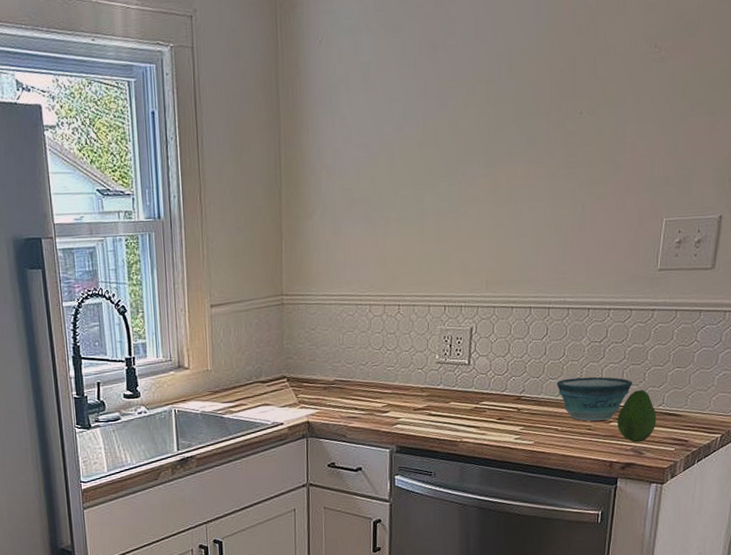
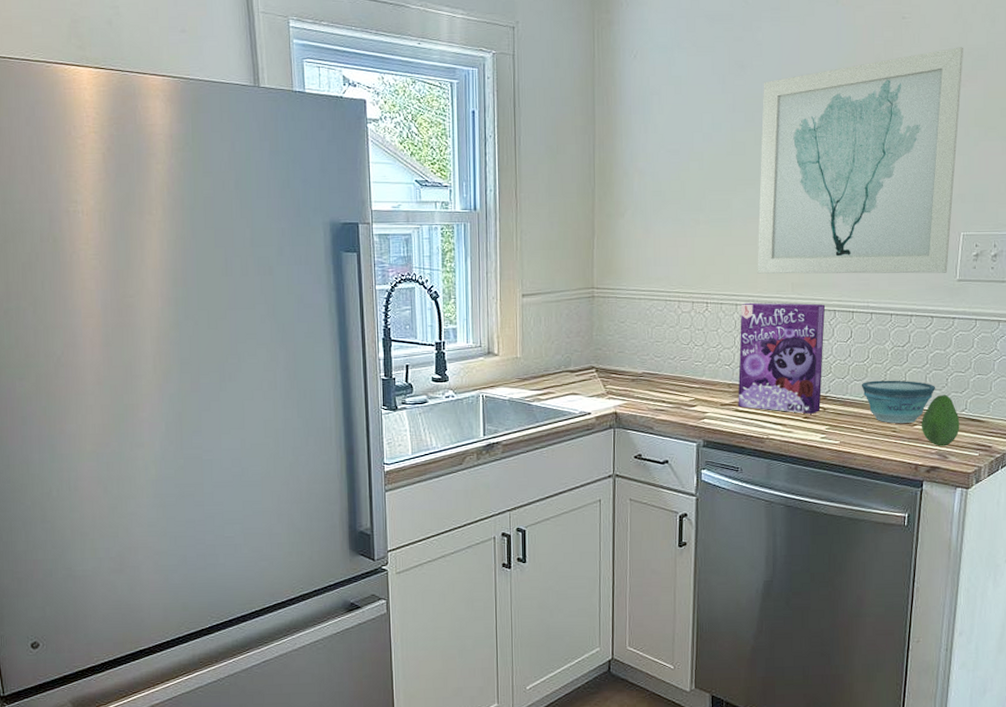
cereal box: none [431,301,521,415] -> present [738,302,826,414]
wall art: none [450,12,672,272] -> present [757,47,963,274]

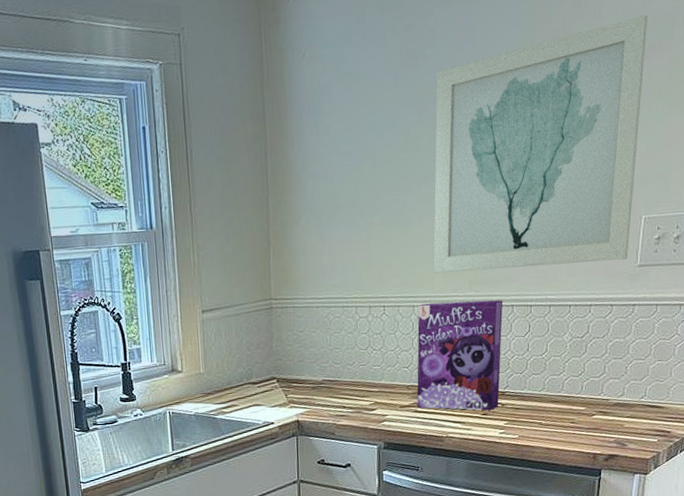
bowl: present [861,380,936,423] -> none [539,371,615,415]
fruit: present [922,395,960,447] -> none [600,383,639,435]

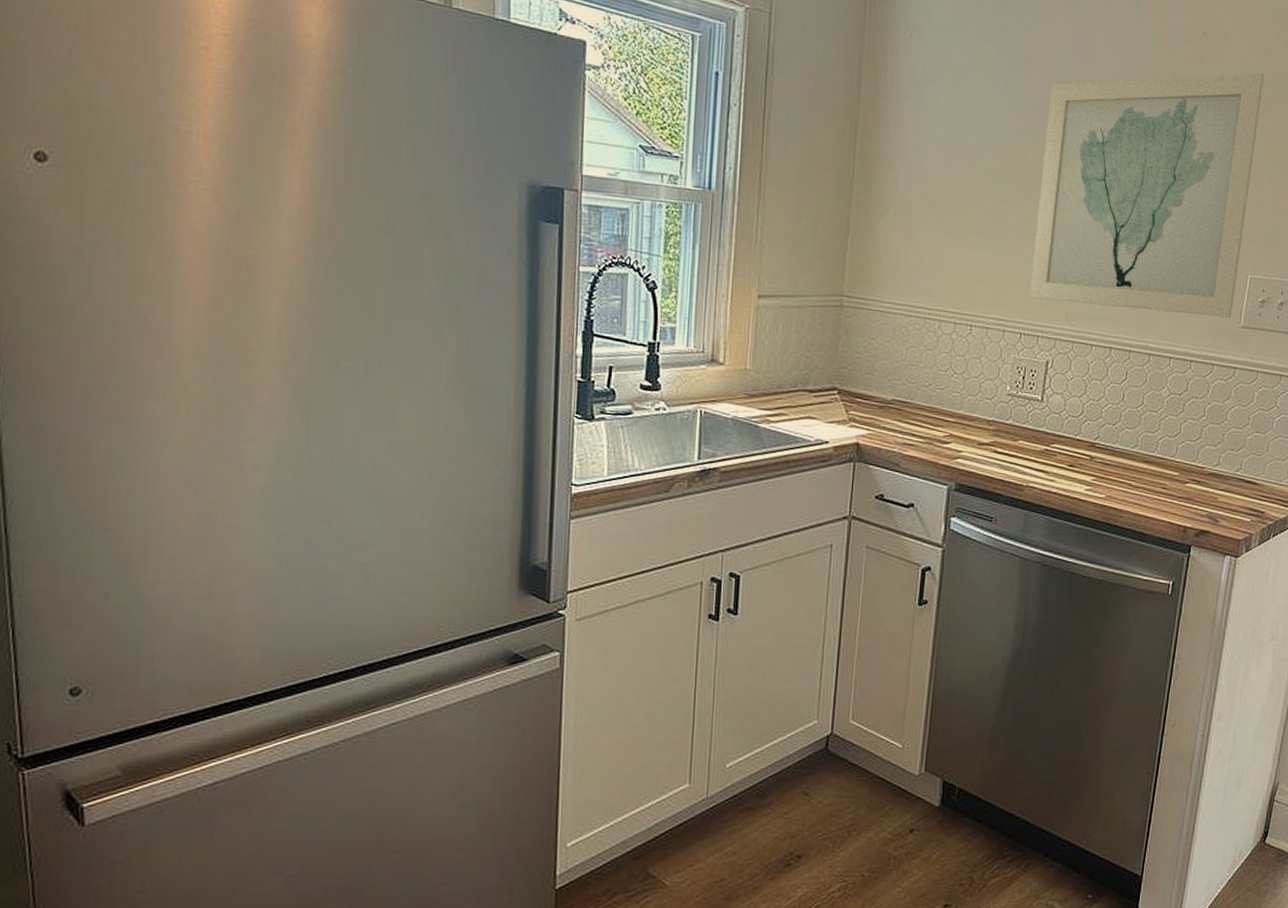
cereal box: present [417,300,503,411] -> none [997,329,1101,462]

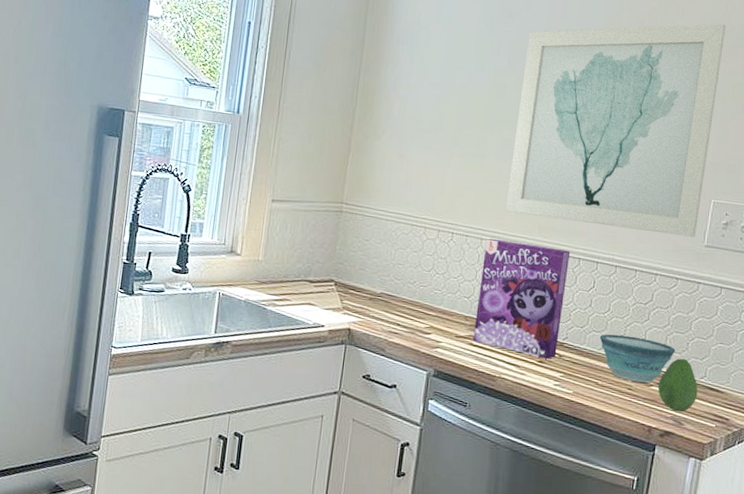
cereal box: none [997,329,1101,462] -> present [473,238,571,359]
bowl: none [1133,429,1212,480] -> present [599,334,676,383]
fruit: none [1193,451,1234,509] -> present [658,358,698,412]

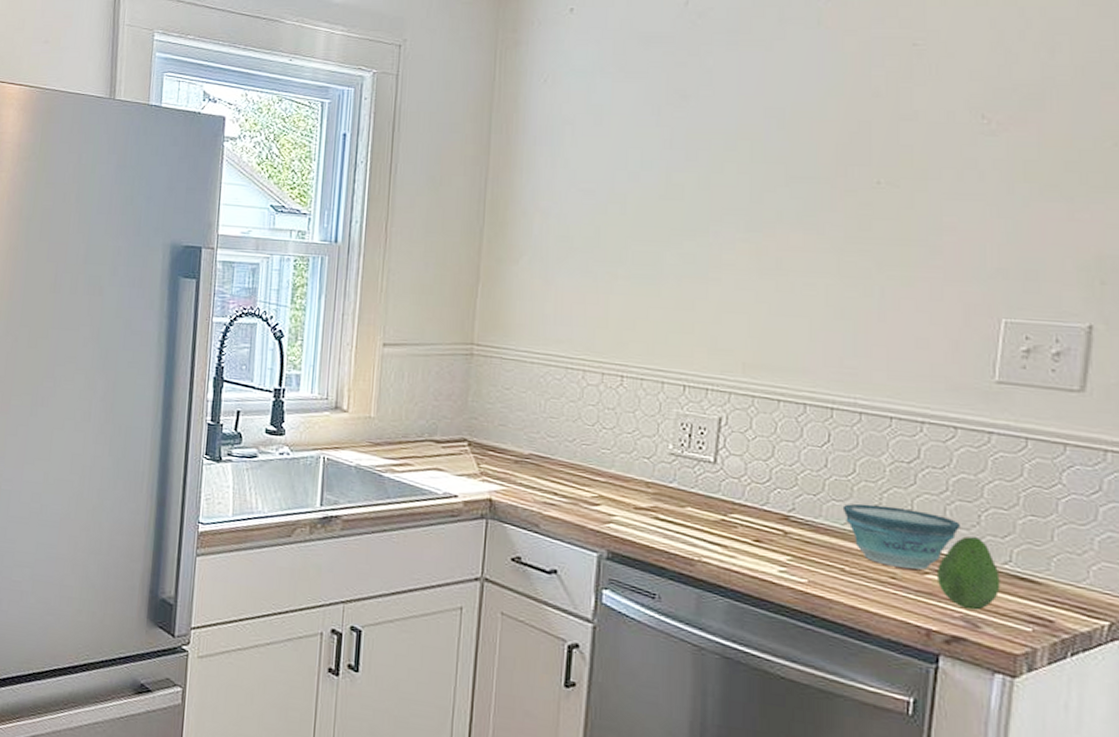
cereal box: present [473,238,571,359] -> none [659,381,792,537]
wall art: present [506,24,726,237] -> none [694,82,1005,371]

